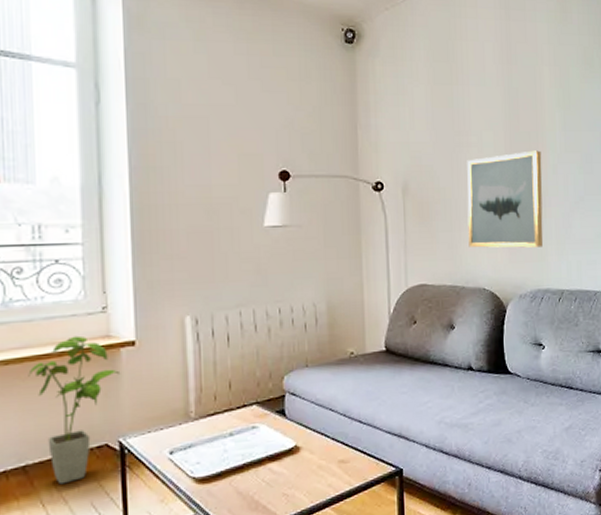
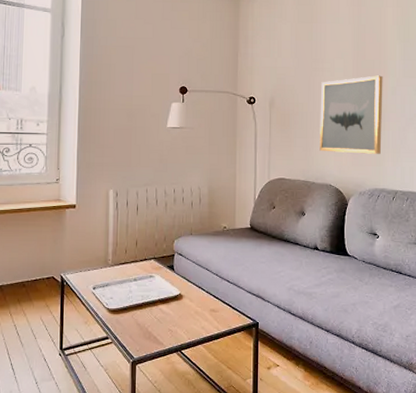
house plant: present [28,335,121,485] -> none [8,198,65,302]

